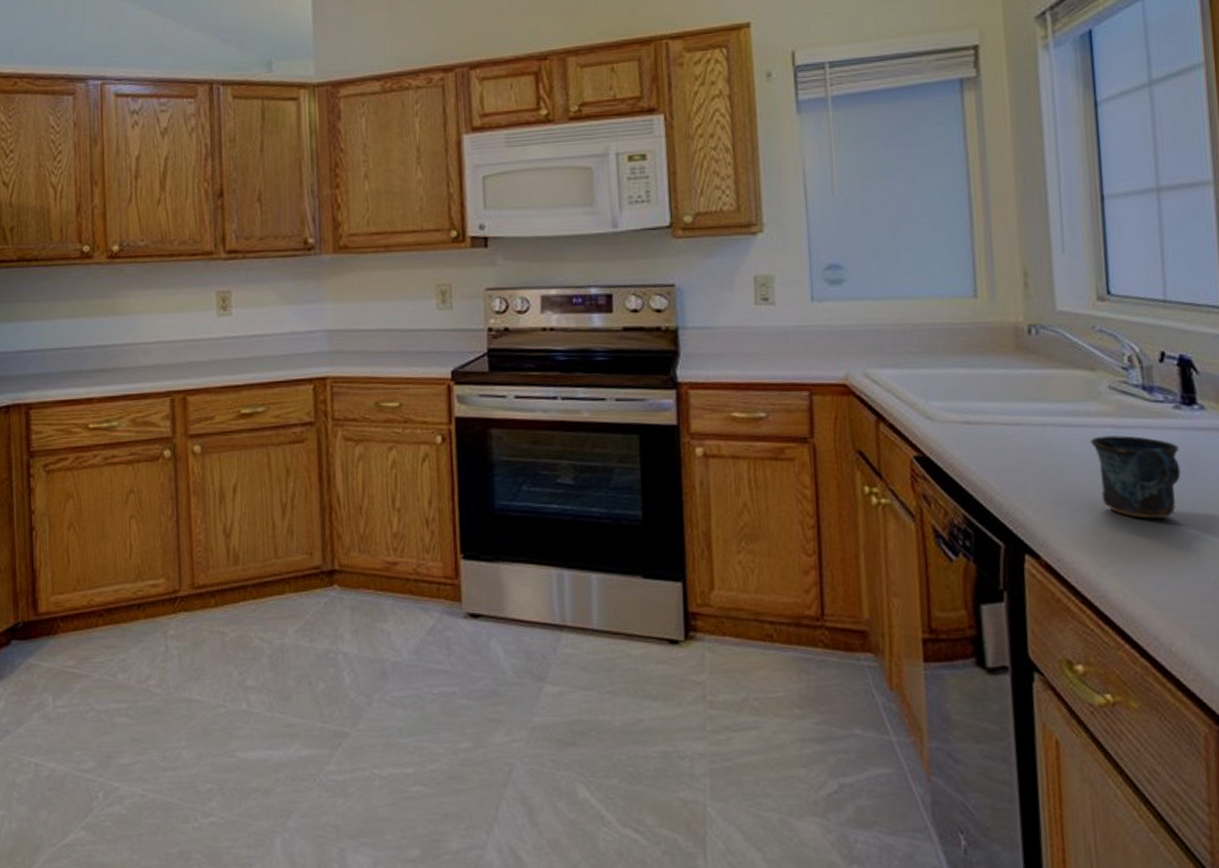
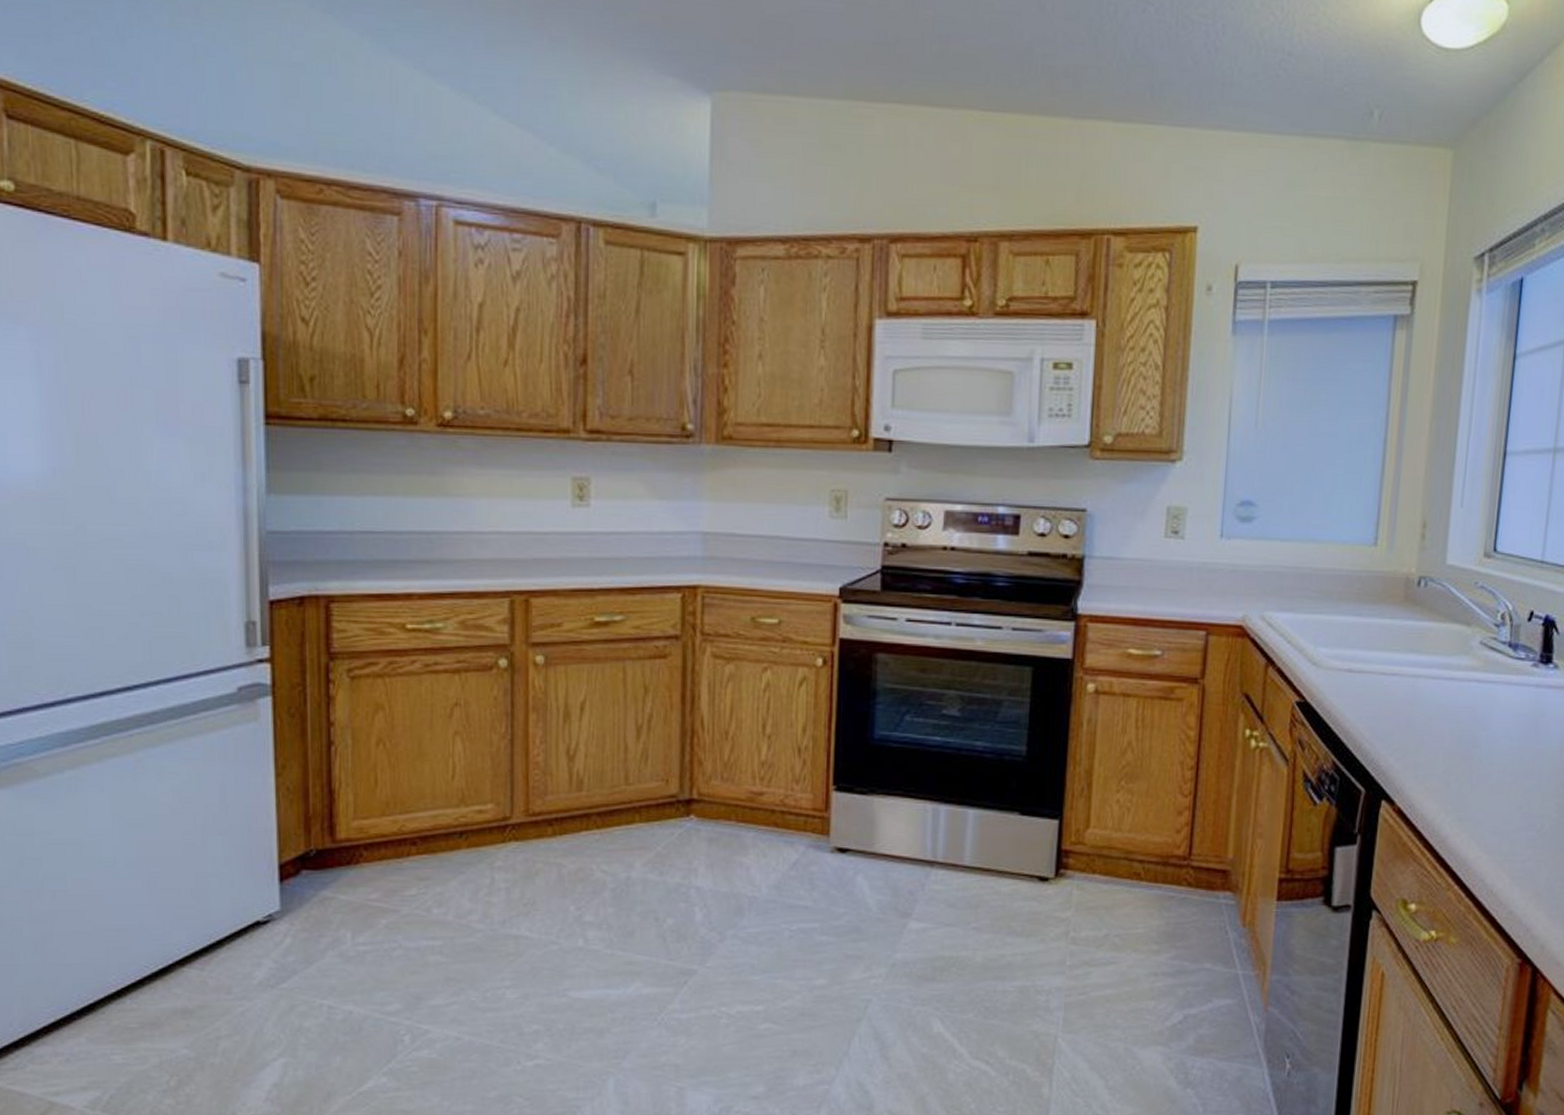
mug: present [1091,435,1181,519] -> none [1456,689,1530,770]

